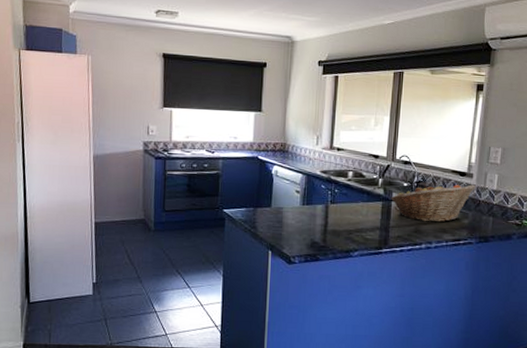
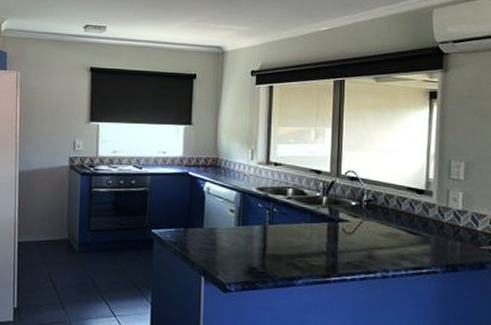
fruit basket: present [391,183,476,223] -> none [337,202,437,248]

